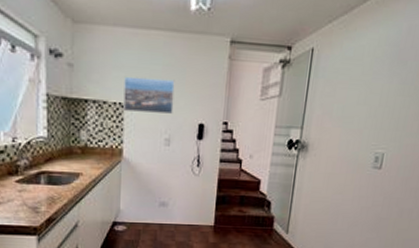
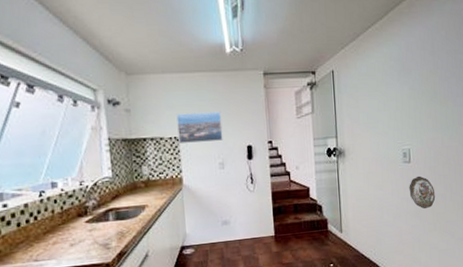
decorative plate: none [371,185,402,223] -> present [409,175,436,209]

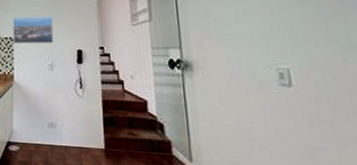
decorative plate: present [409,175,436,209] -> none [292,105,342,153]

